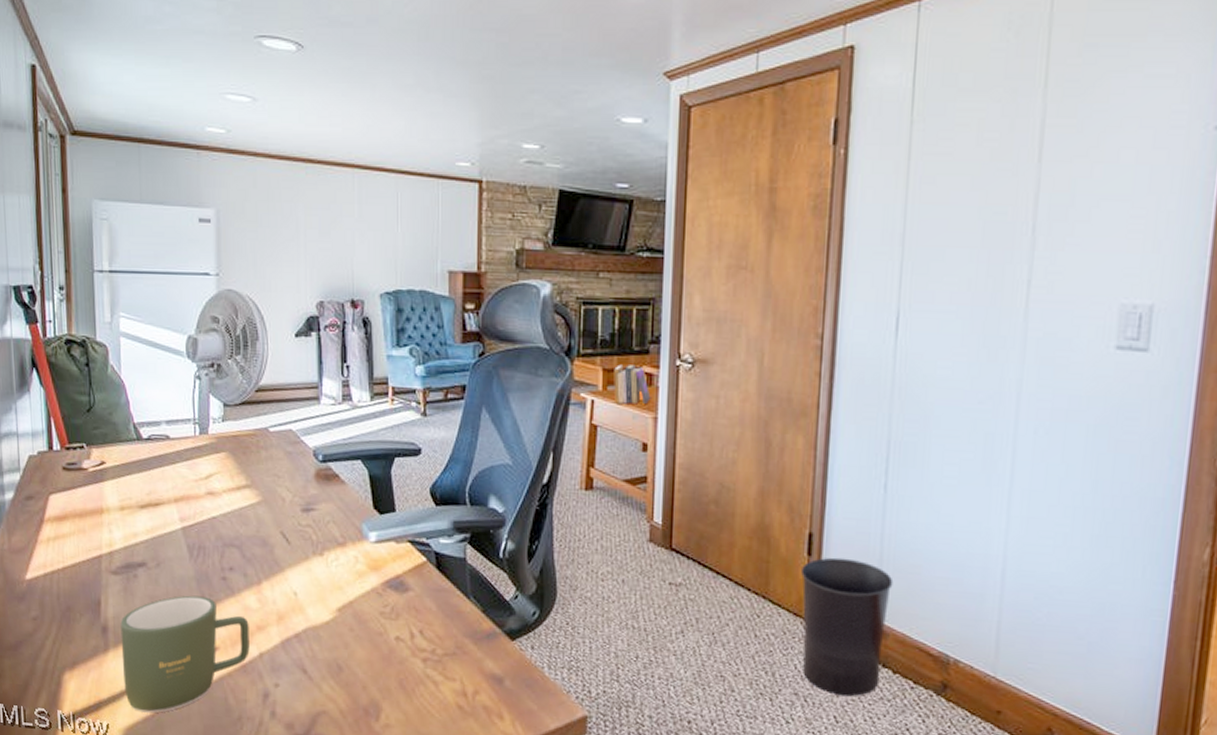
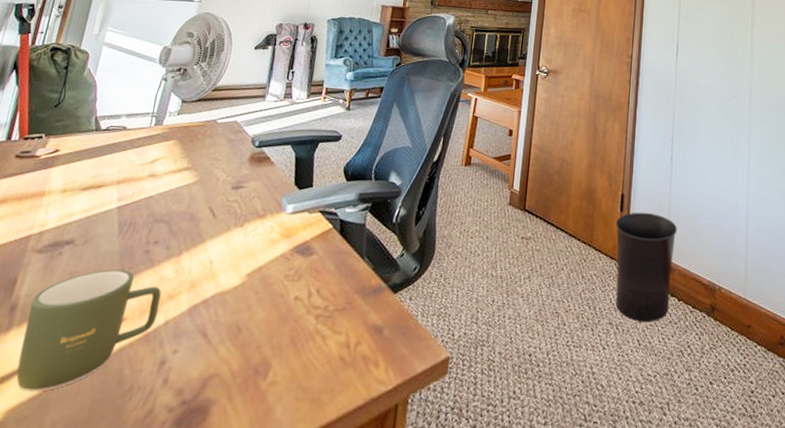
books: present [613,364,651,405] -> none [492,73,518,102]

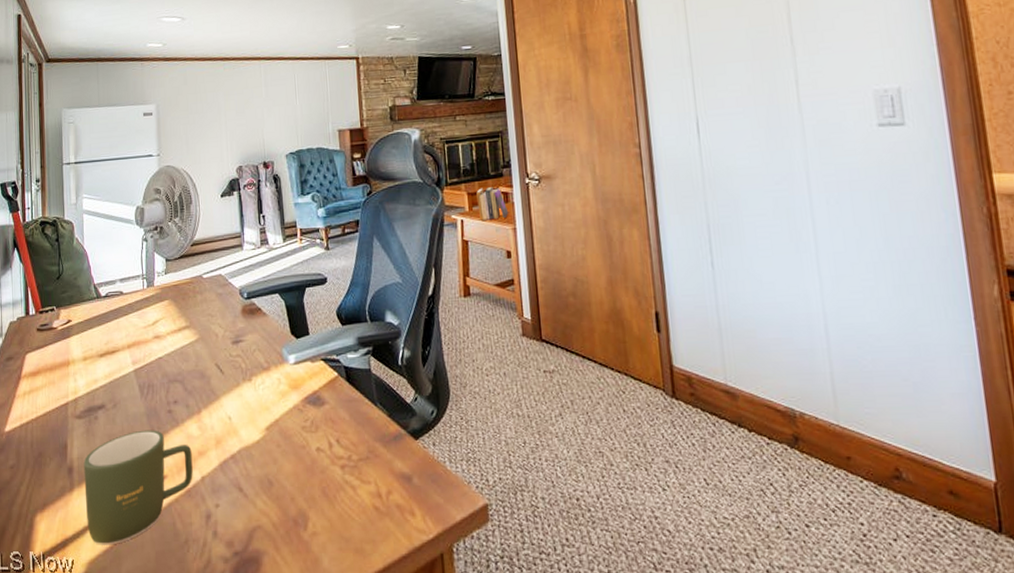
books: none [492,73,518,102] -> present [476,187,509,221]
waste bin: present [616,212,678,321] -> none [654,331,739,457]

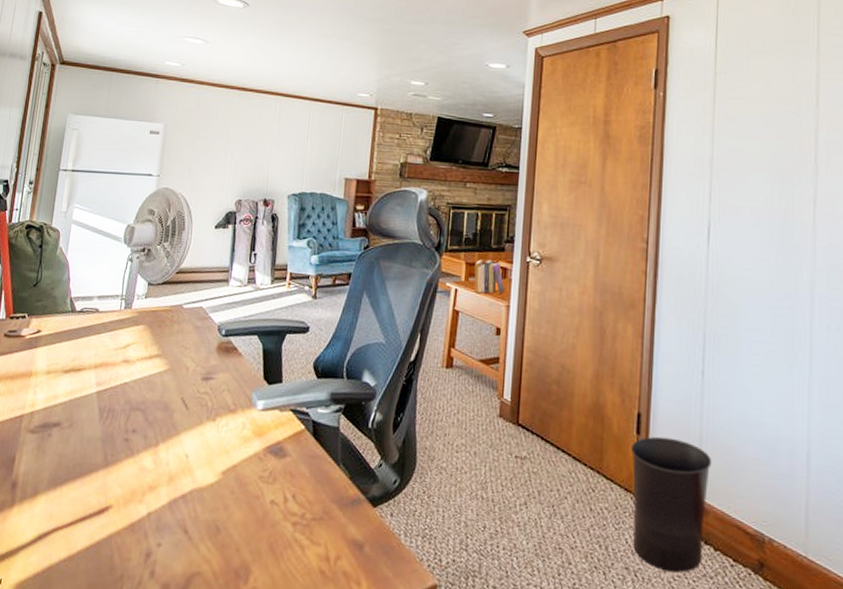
mug: present [83,430,193,545] -> none [21,454,143,570]
waste bin: none [654,331,739,457] -> present [631,436,712,572]

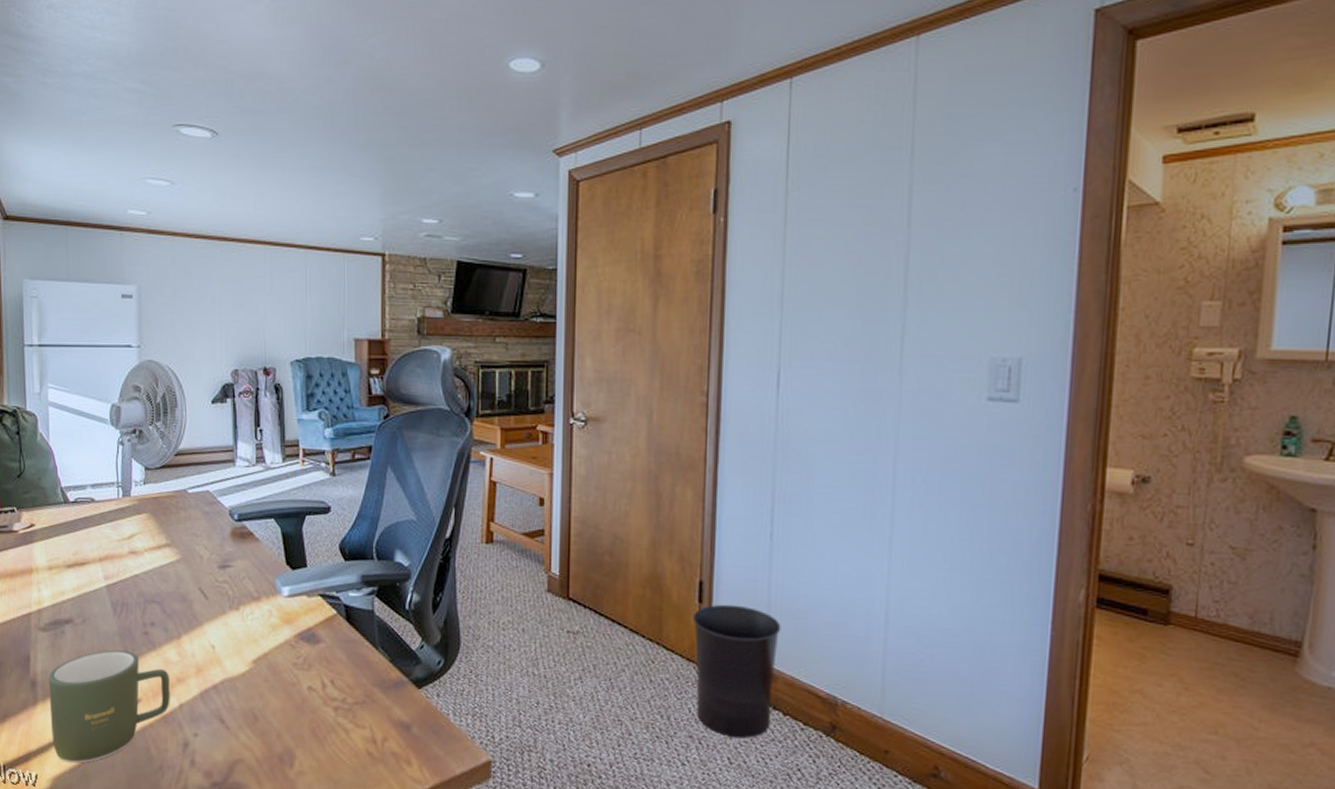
mug: none [21,454,143,570] -> present [48,650,170,764]
books: present [474,259,505,294] -> none [511,424,547,461]

